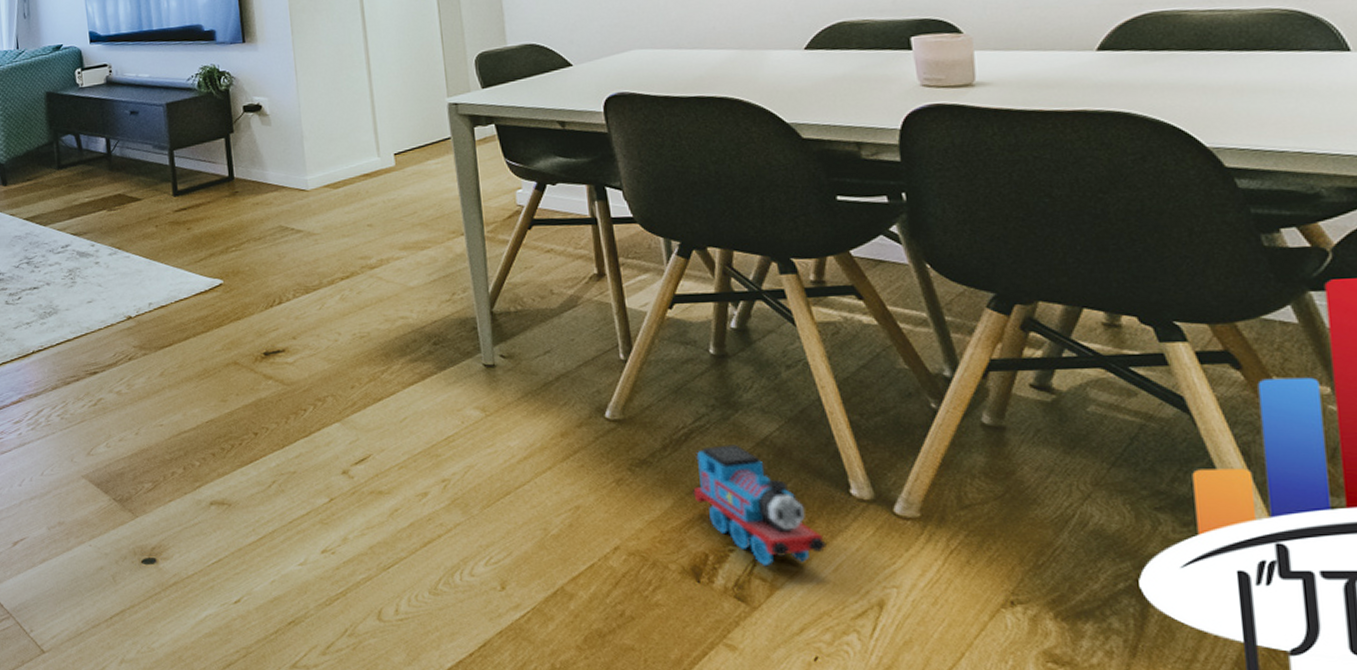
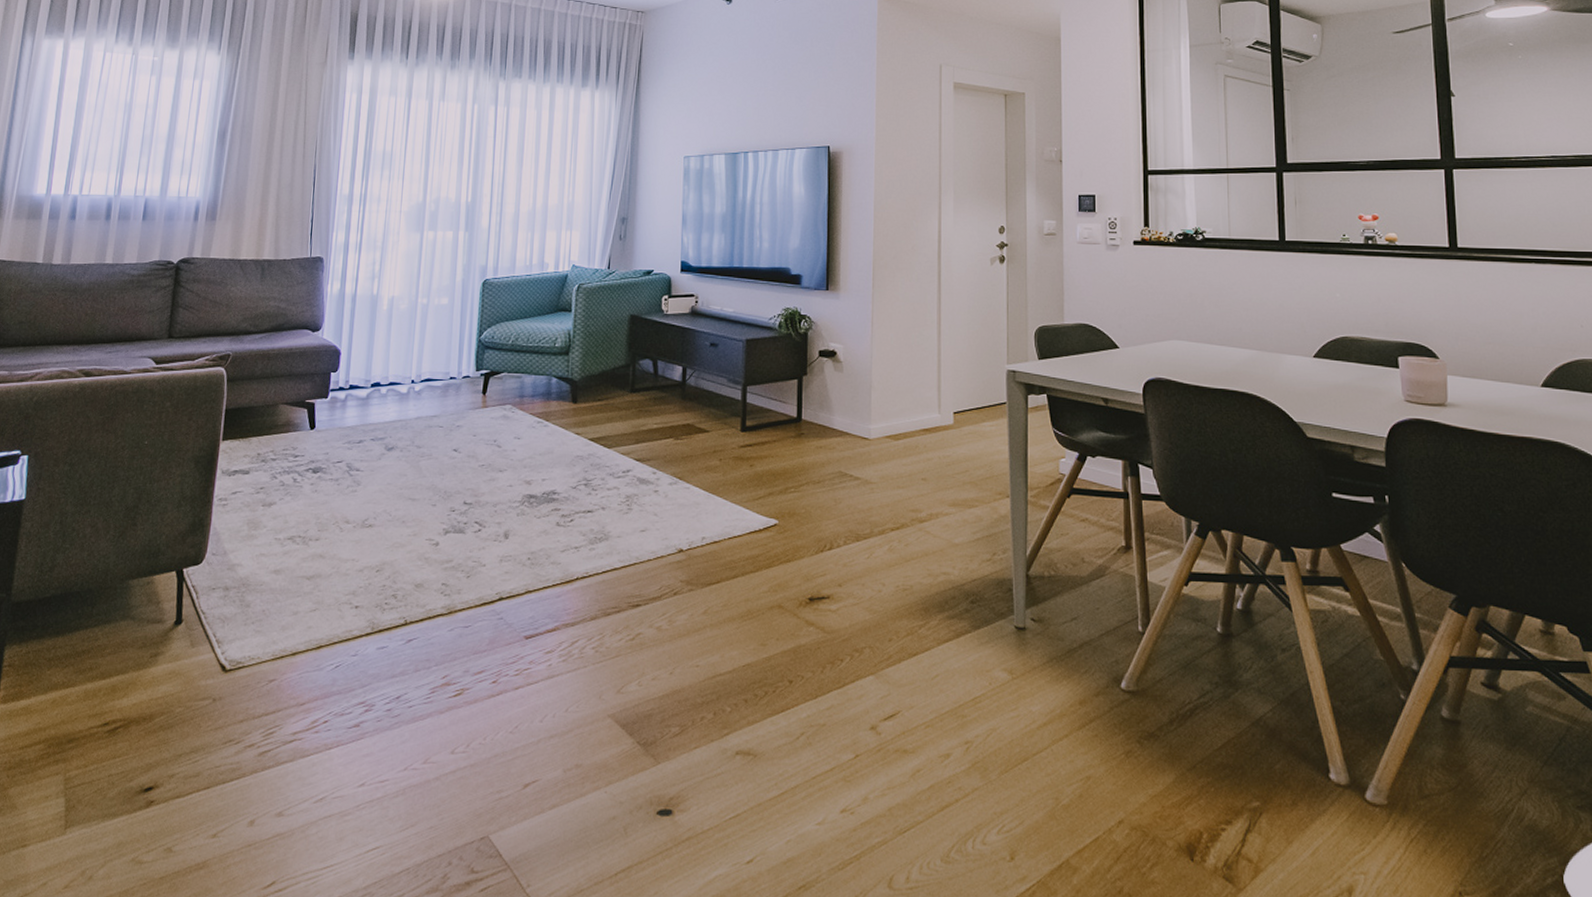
toy train: present [693,444,827,567] -> none [1193,722,1306,847]

